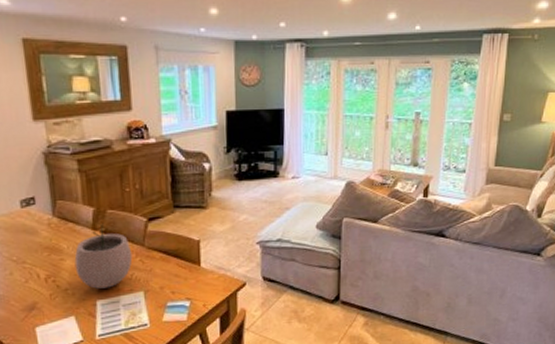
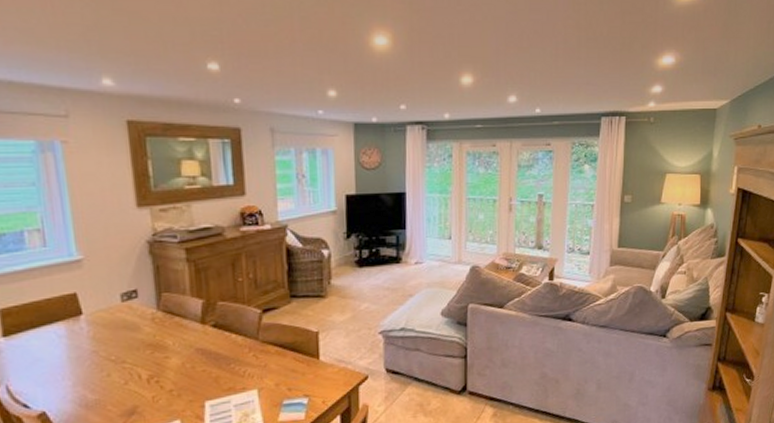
plant pot: present [74,223,133,289] -> none [180,316,245,389]

